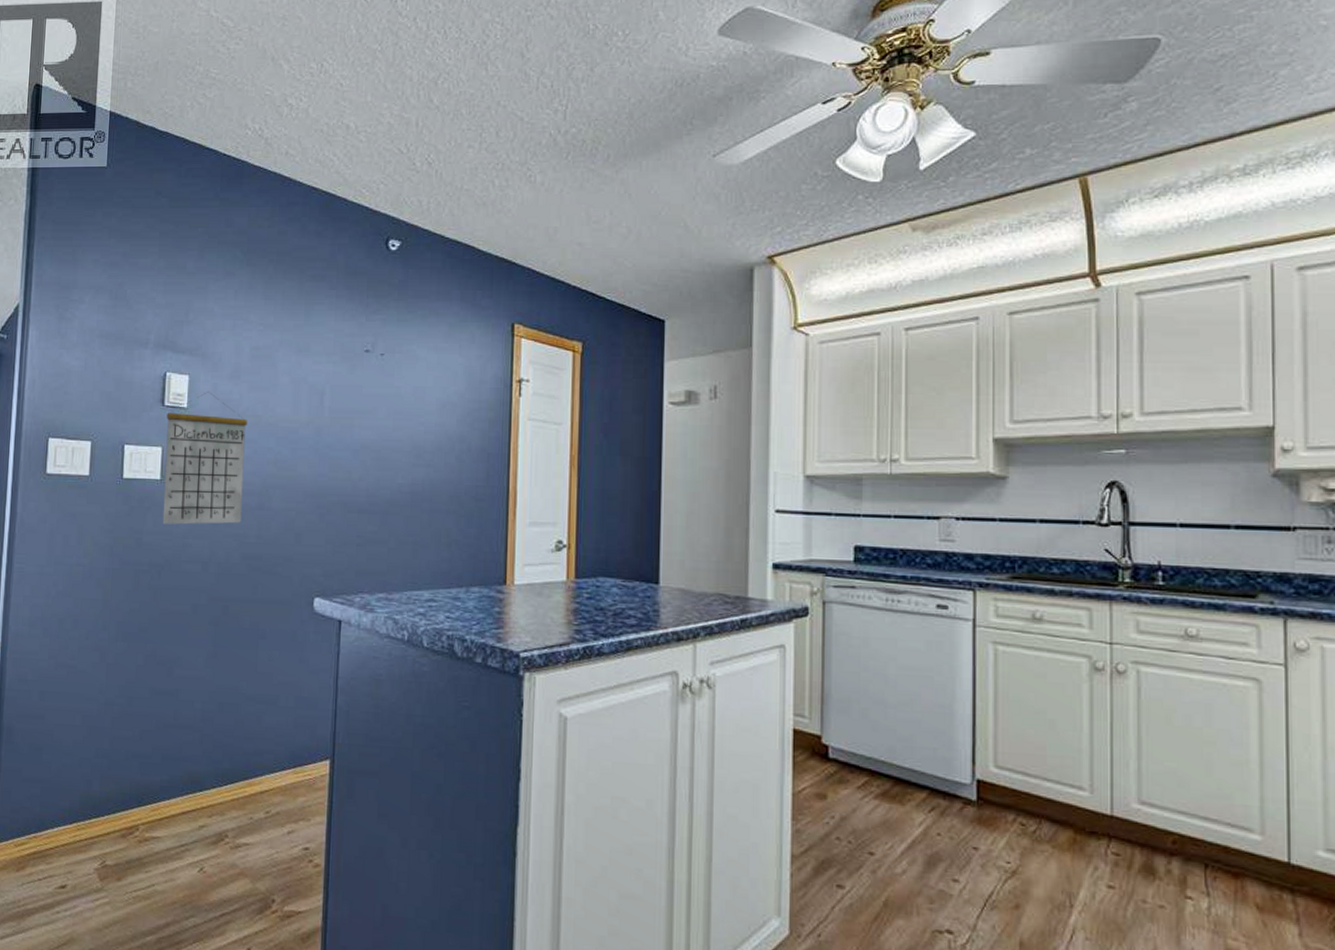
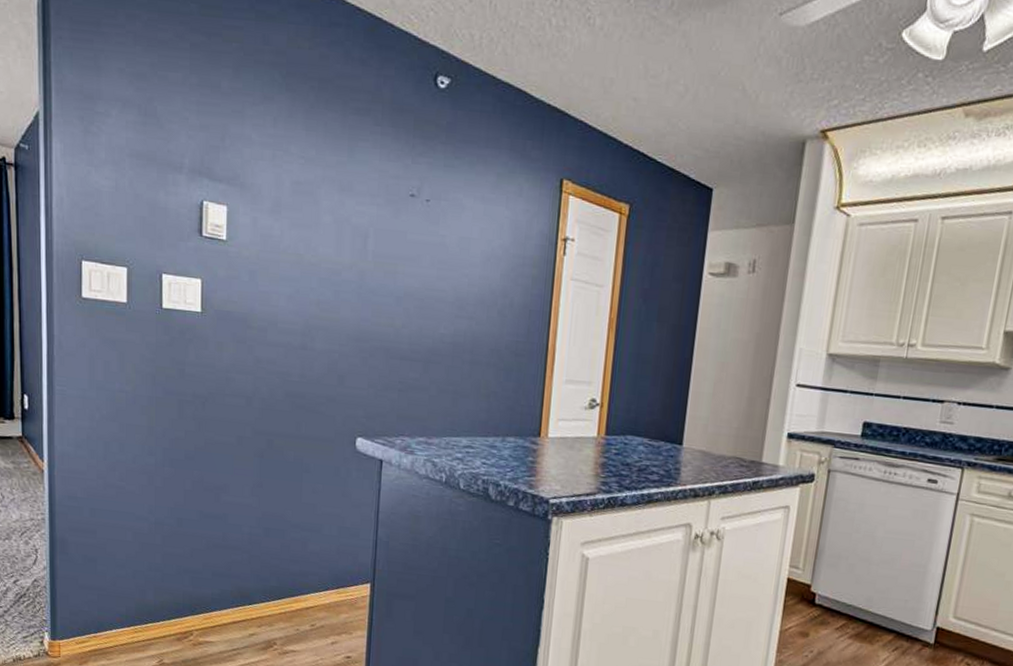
calendar: present [162,392,247,525] -> none [205,225,289,362]

